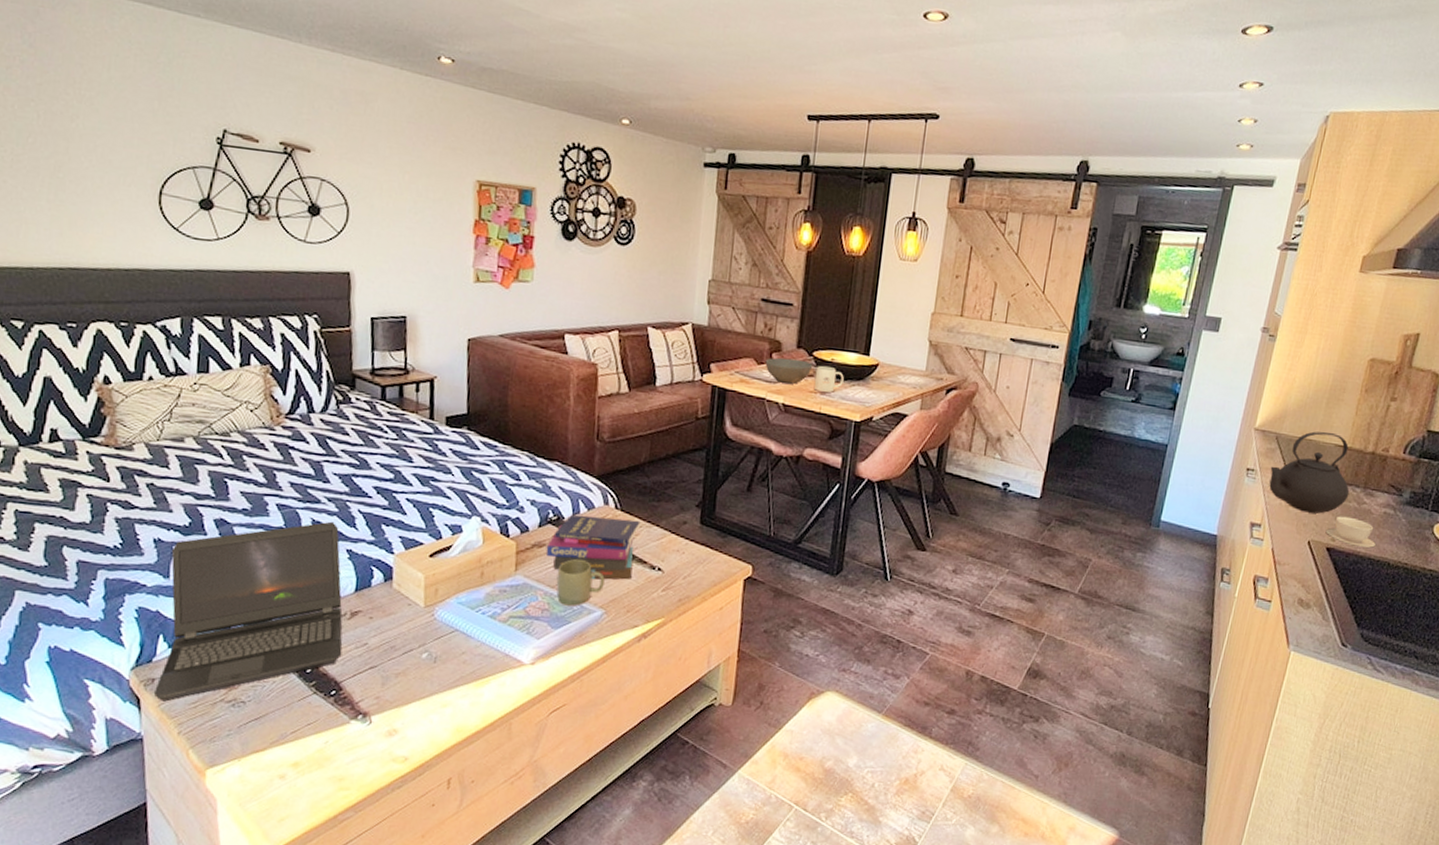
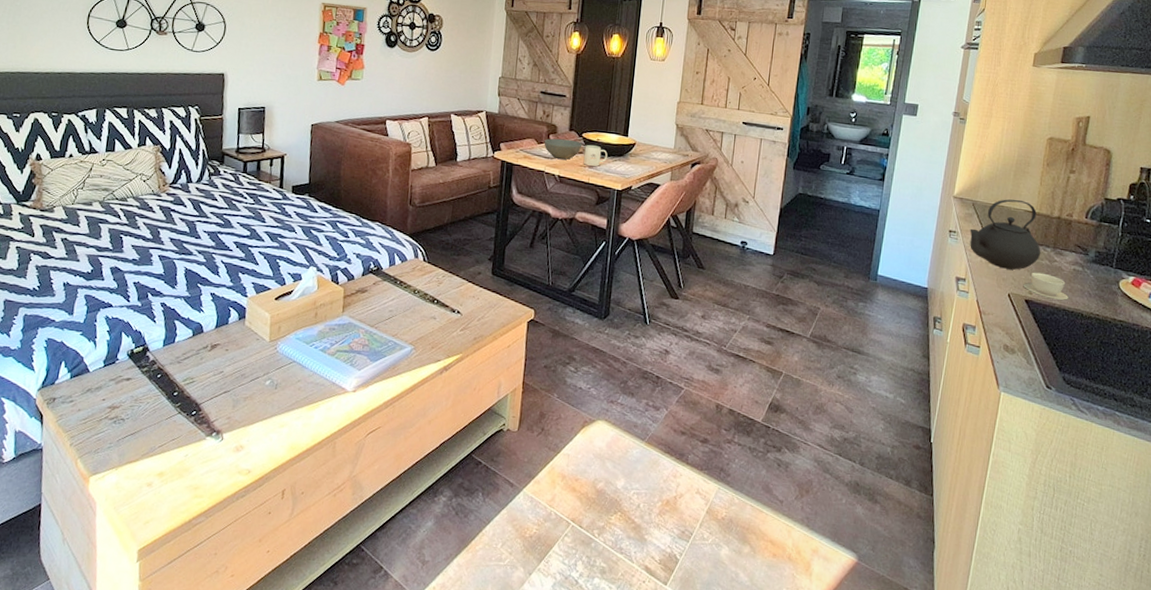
laptop computer: present [154,521,342,702] -> none [54,270,206,418]
books: present [545,514,641,580] -> none [367,265,444,321]
mug: present [556,559,605,607] -> none [375,302,414,343]

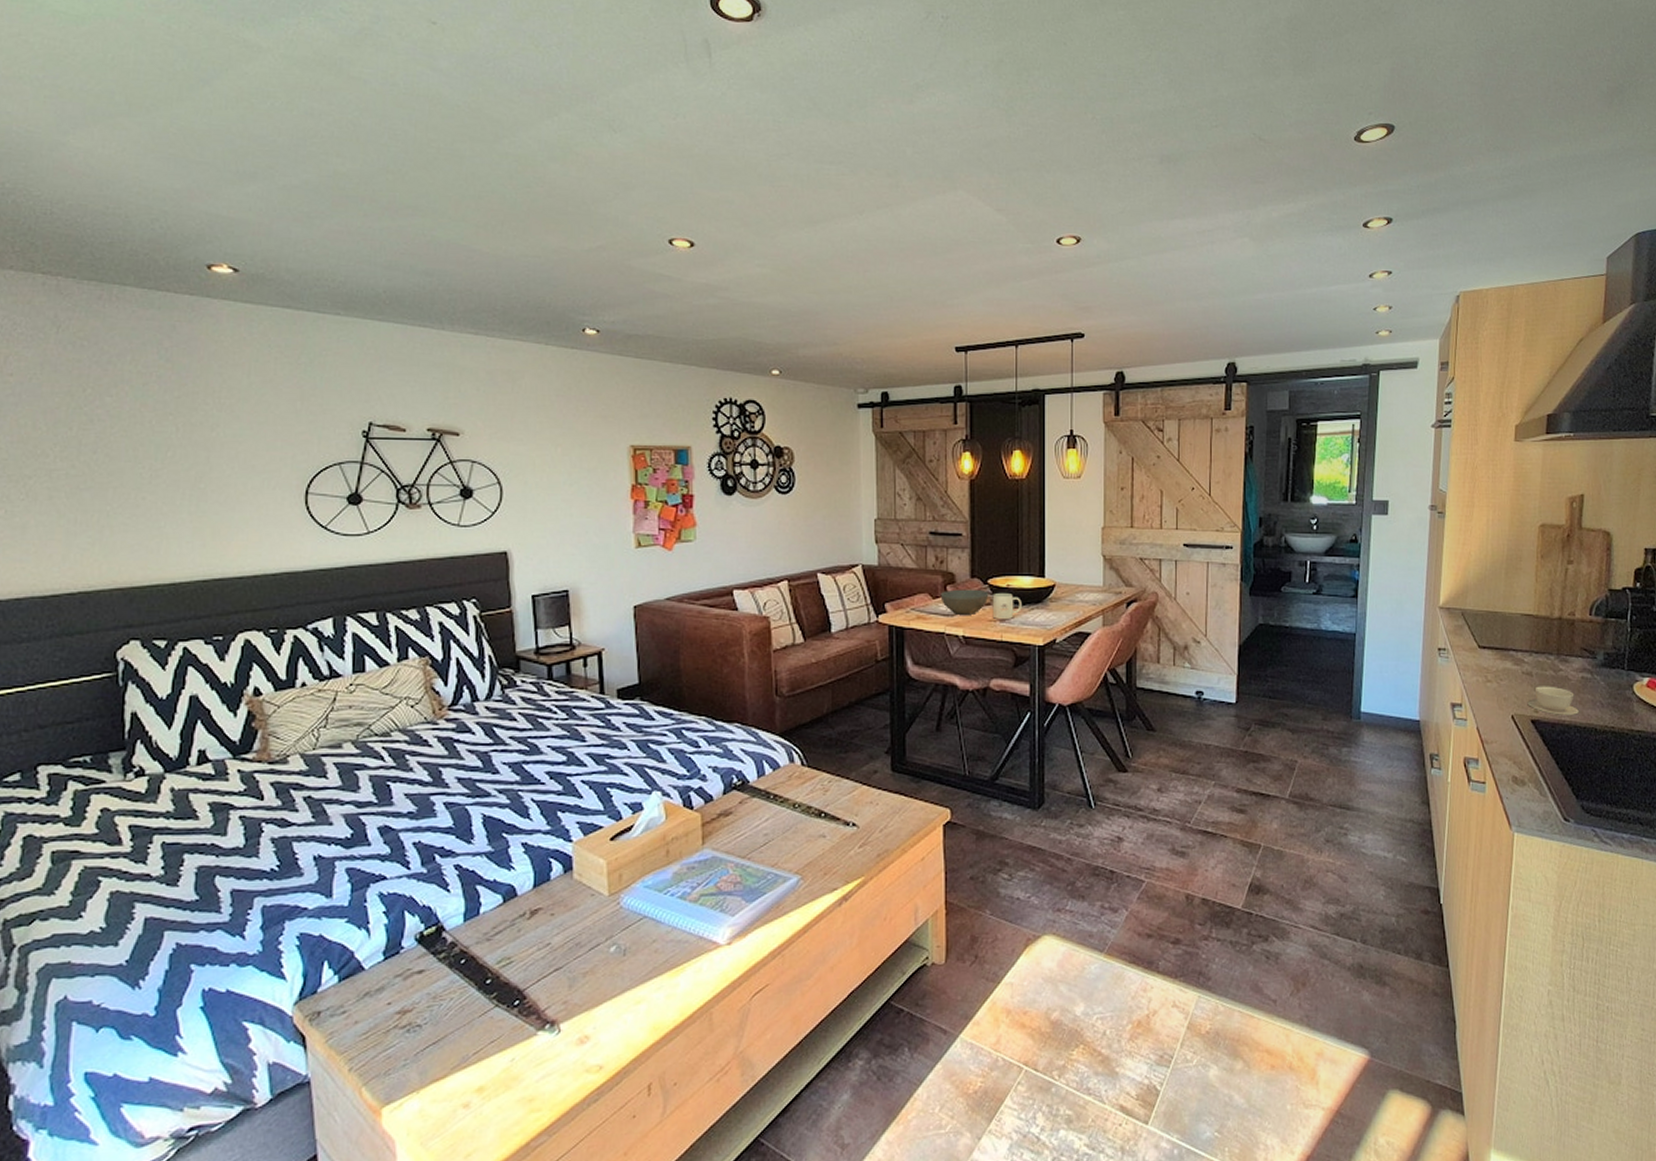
kettle: present [970,199,1041,270] -> none [1461,603,1544,686]

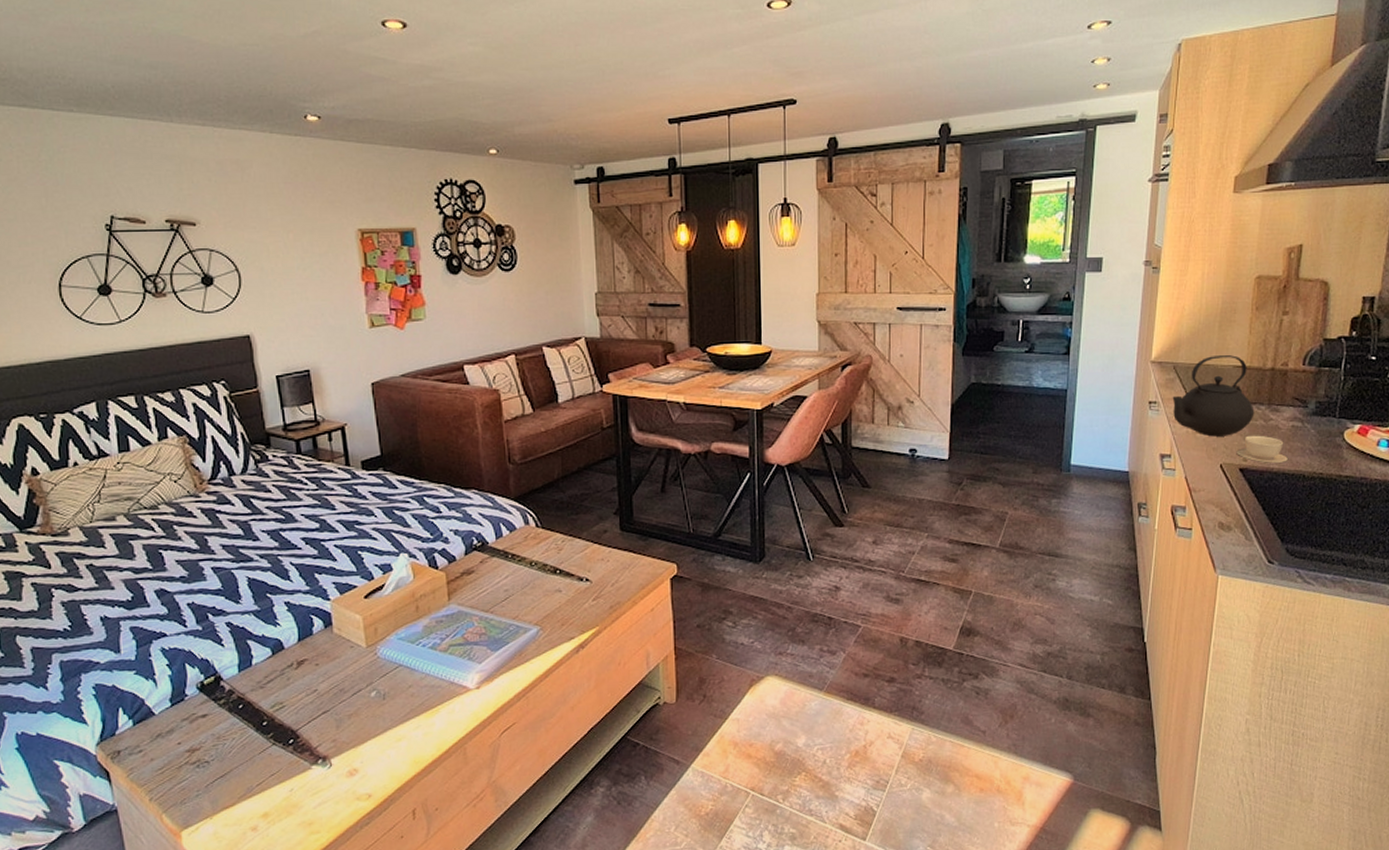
bowl: present [940,589,989,614] -> none [661,357,708,382]
mug: present [992,592,1022,620] -> none [711,359,740,387]
kettle: none [1461,603,1544,686] -> present [1172,355,1255,437]

